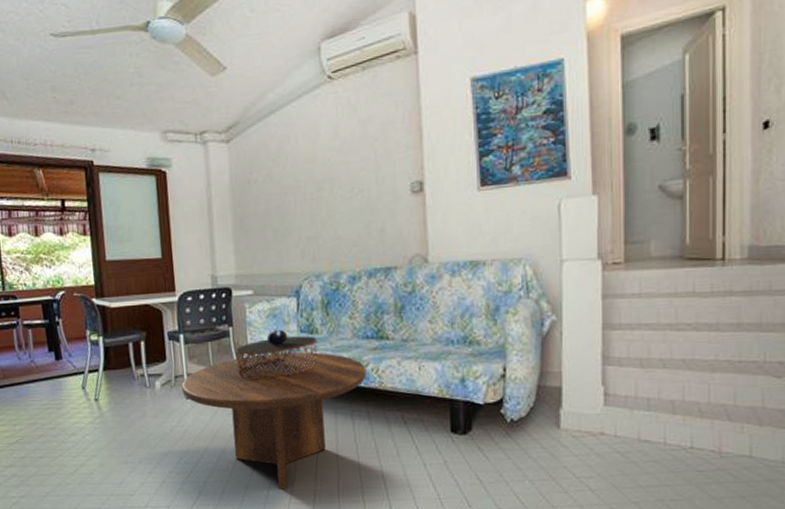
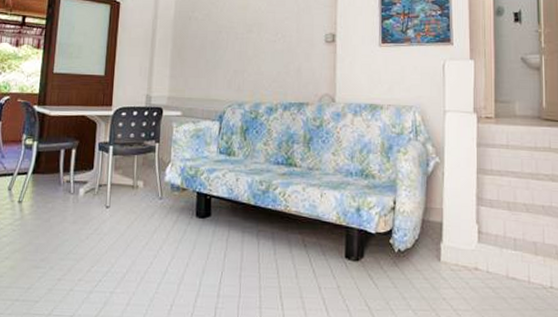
coffee table: present [181,352,367,489] -> none [103,171,275,305]
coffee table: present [236,329,318,379] -> none [157,149,234,194]

